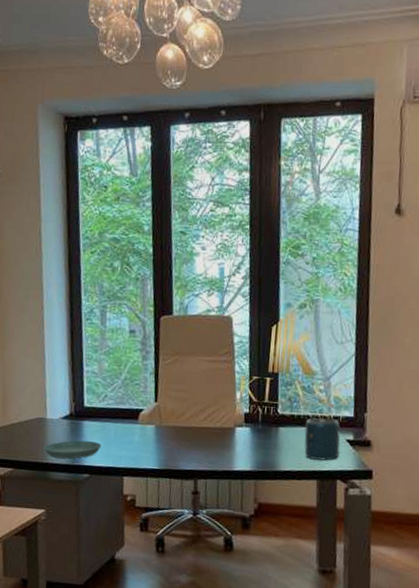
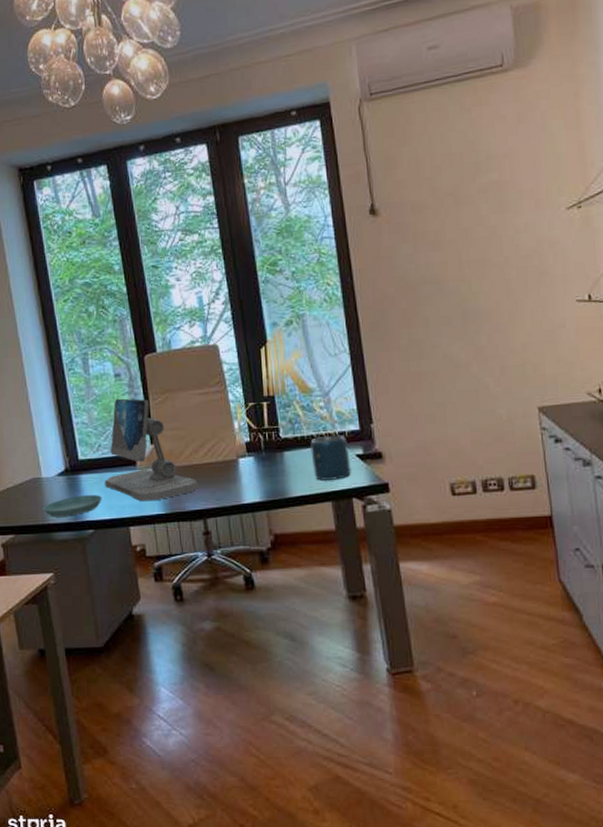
computer monitor: none [106,354,194,456] -> present [105,398,198,502]

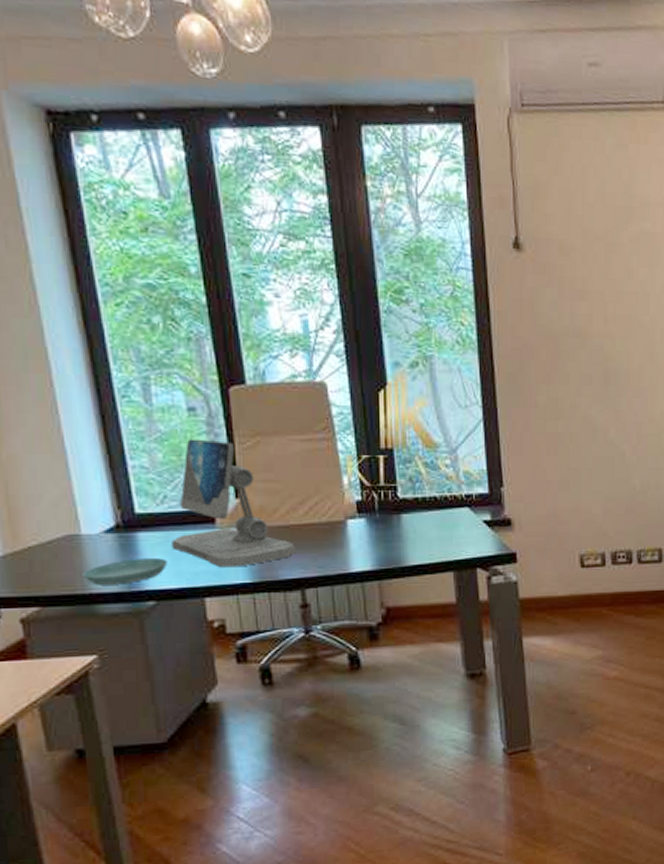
speaker: present [310,435,351,482] -> none [433,497,477,549]

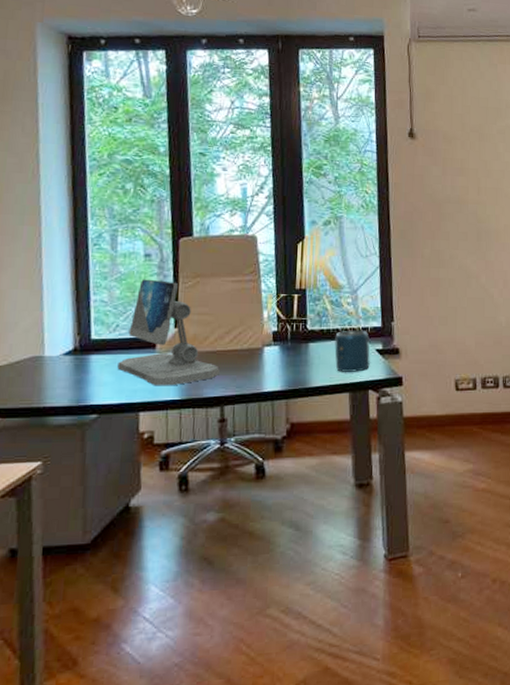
saucer: present [82,558,168,585] -> none [40,377,112,400]
speaker: none [433,497,477,549] -> present [335,330,371,373]

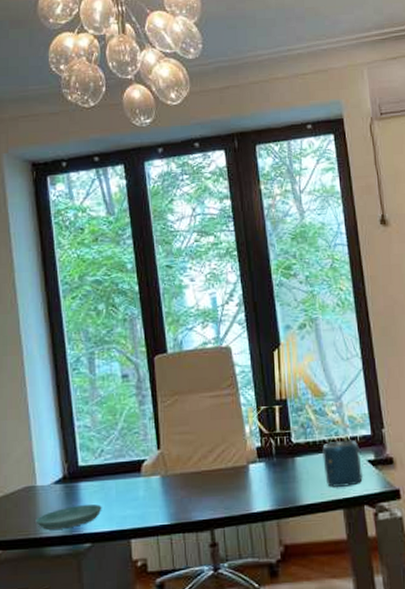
saucer: none [40,377,112,400] -> present [35,504,102,530]
computer monitor: present [117,279,220,386] -> none [106,400,206,512]

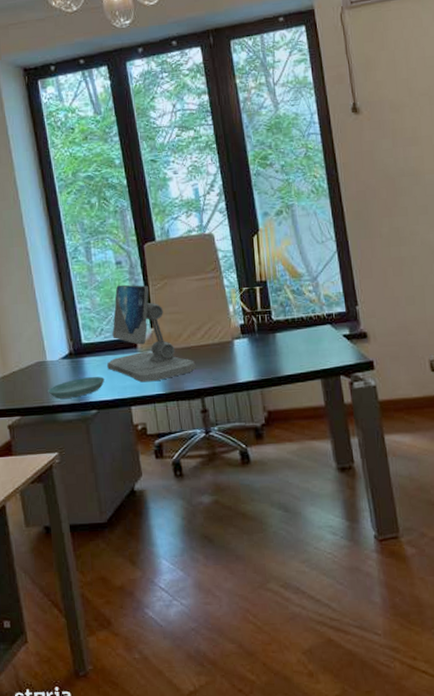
computer monitor: none [106,400,206,512] -> present [107,285,196,383]
speaker: present [322,440,363,488] -> none [300,316,339,361]

